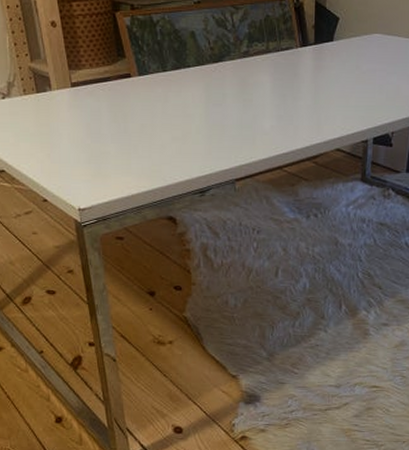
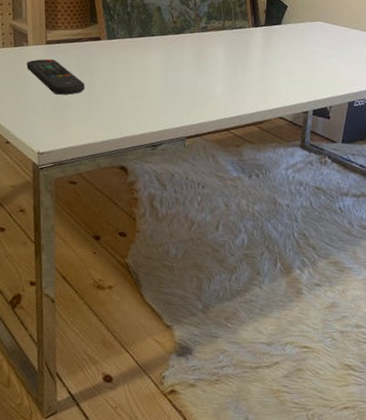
remote control: none [53,103,121,144] -> present [26,58,86,95]

